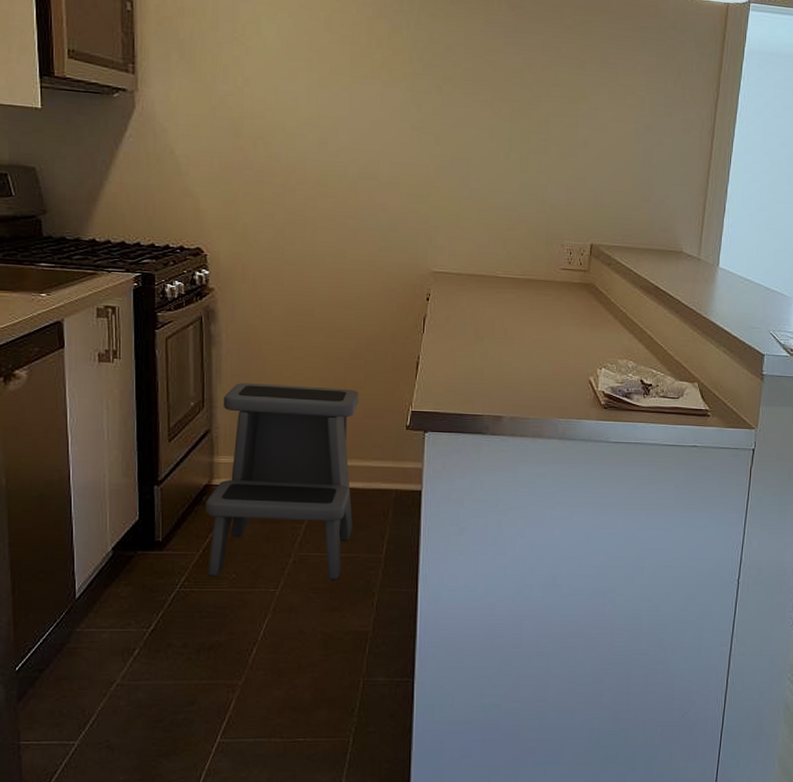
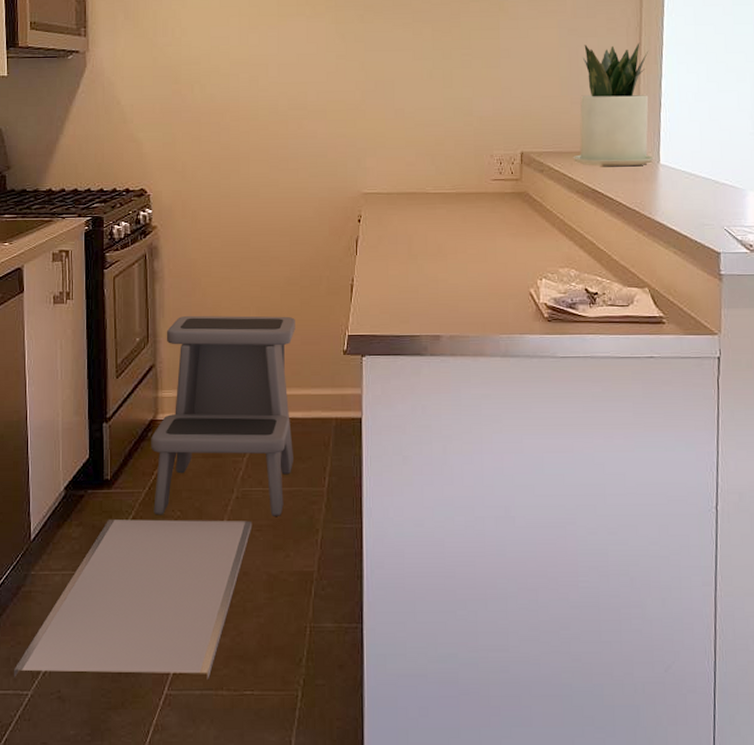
door mat: none [59,580,309,729] -> present [14,519,253,679]
planter: none [639,143,719,268] -> present [572,42,655,167]

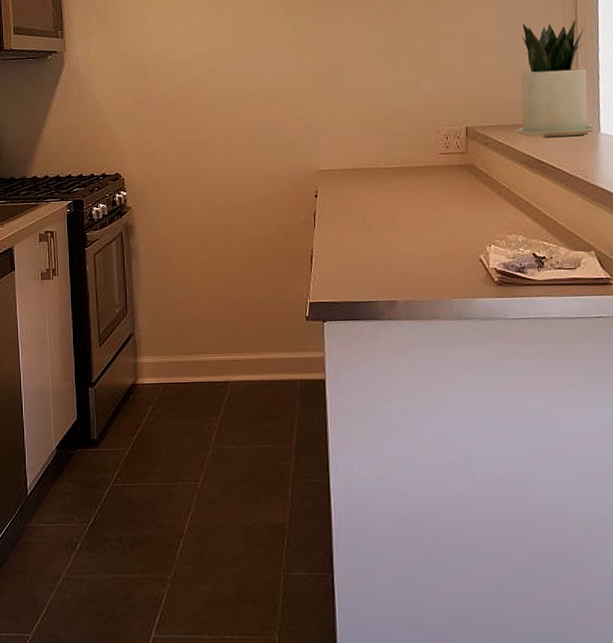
door mat: present [14,519,253,679] -> none [16,476,227,624]
step stool: present [151,315,295,516] -> none [132,286,263,472]

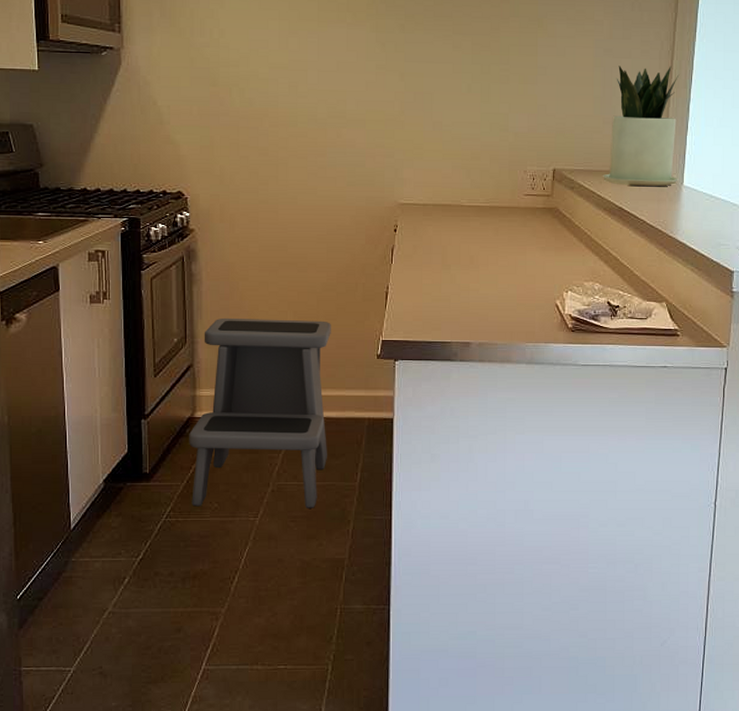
step stool: none [132,286,263,472] -> present [189,317,331,508]

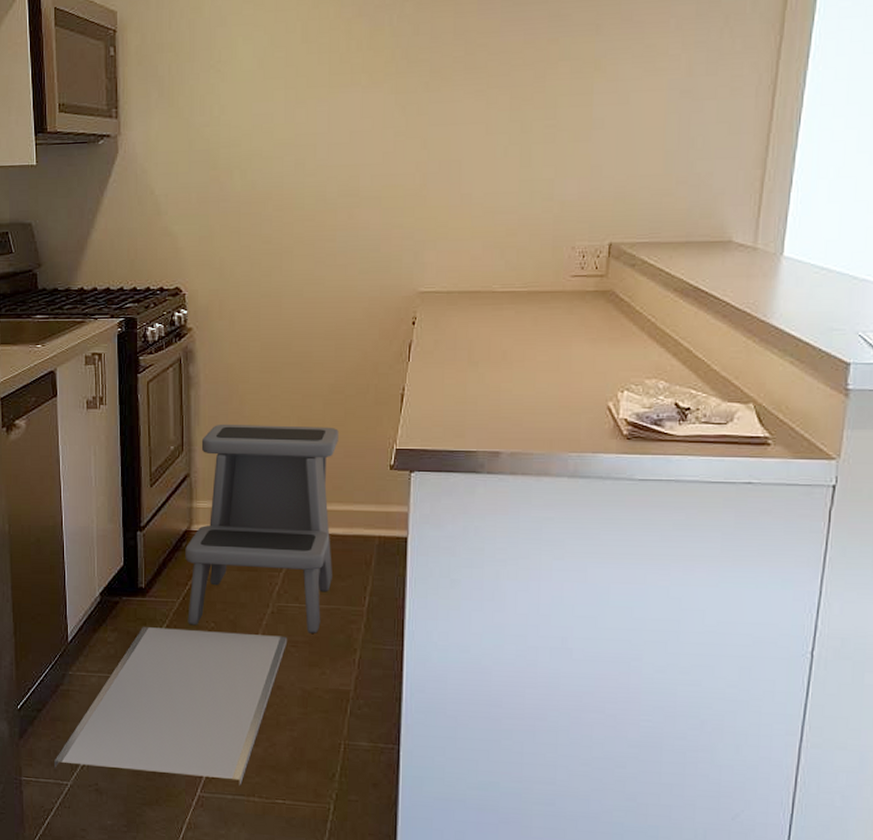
door mat: none [56,510,287,656] -> present [54,627,288,786]
planter: present [602,66,680,187] -> none [673,104,783,260]

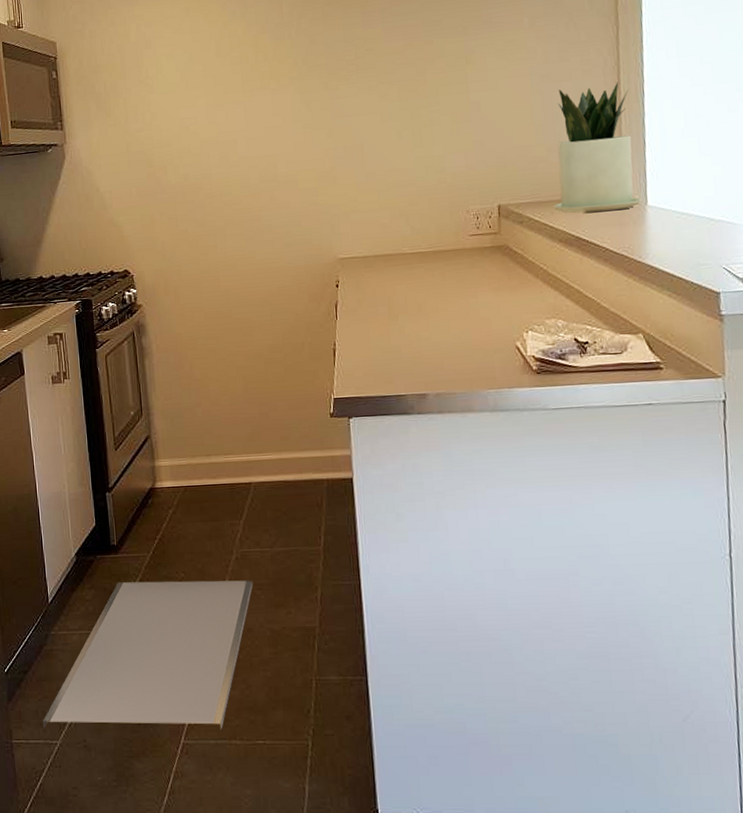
step stool: present [185,423,339,634] -> none [151,383,289,577]
planter: none [673,104,783,260] -> present [553,81,642,214]

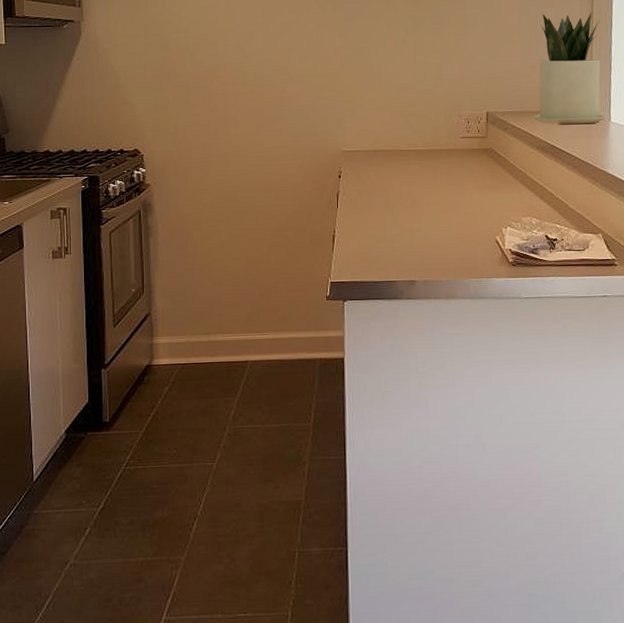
door mat: present [43,580,253,730] -> none [19,456,244,611]

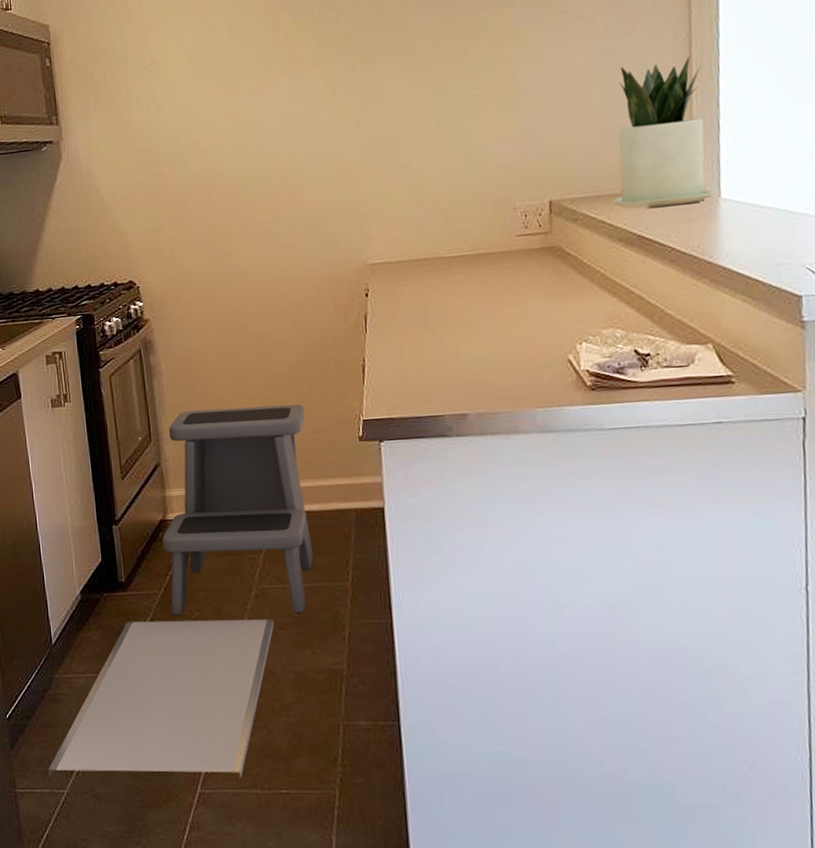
door mat: none [19,456,244,611] -> present [48,619,275,778]
step stool: none [147,265,282,454] -> present [162,404,313,616]

